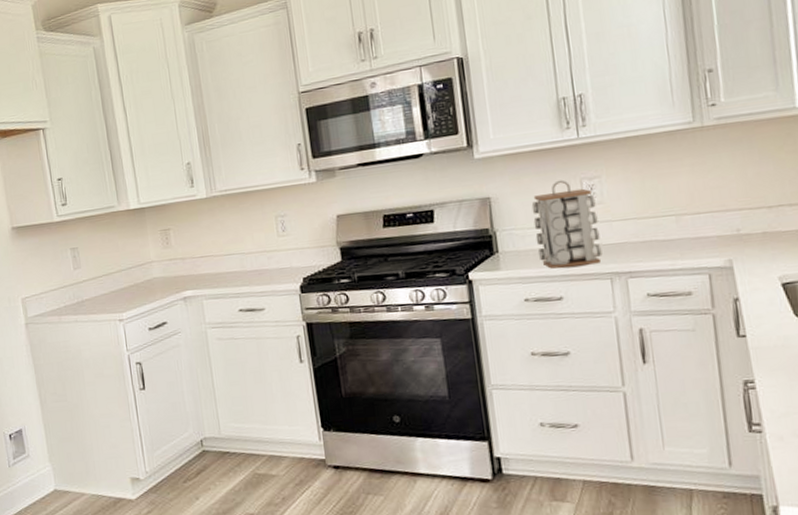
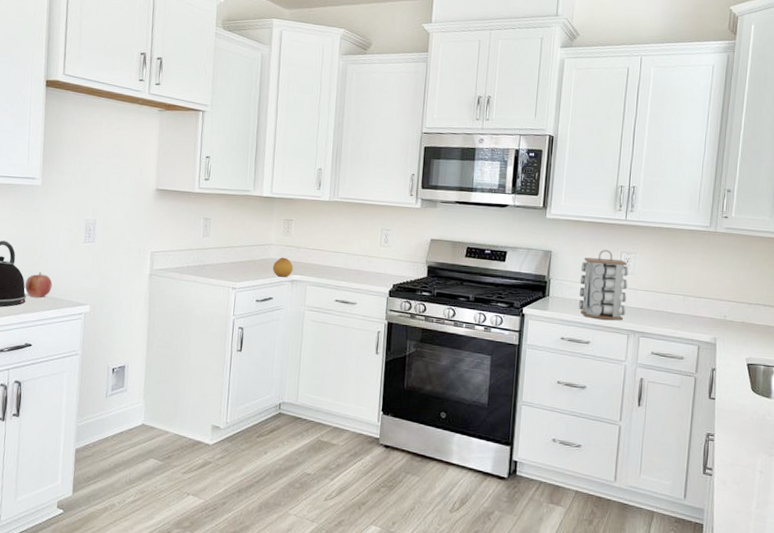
fruit: none [158,273,183,297] -> present [272,257,293,277]

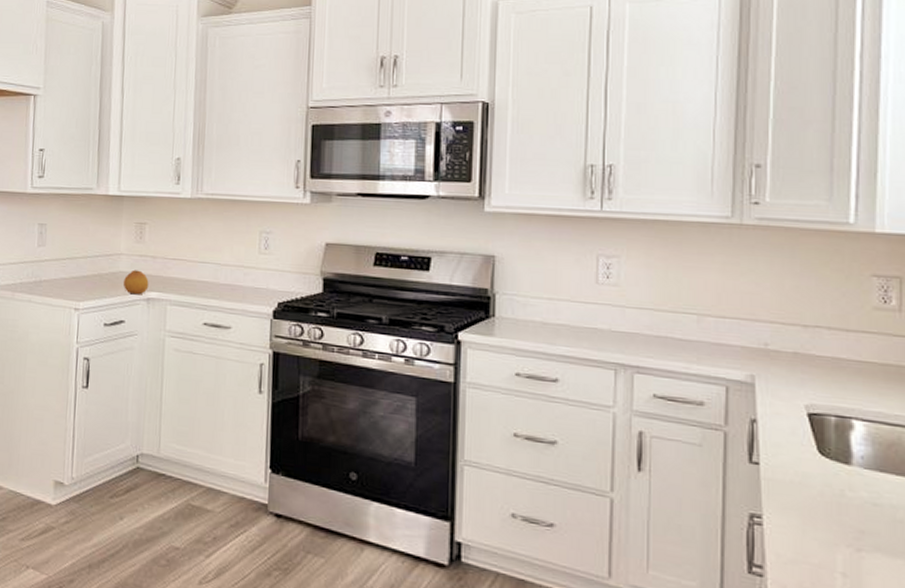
spice rack: present [578,249,629,321] -> none [538,251,610,351]

